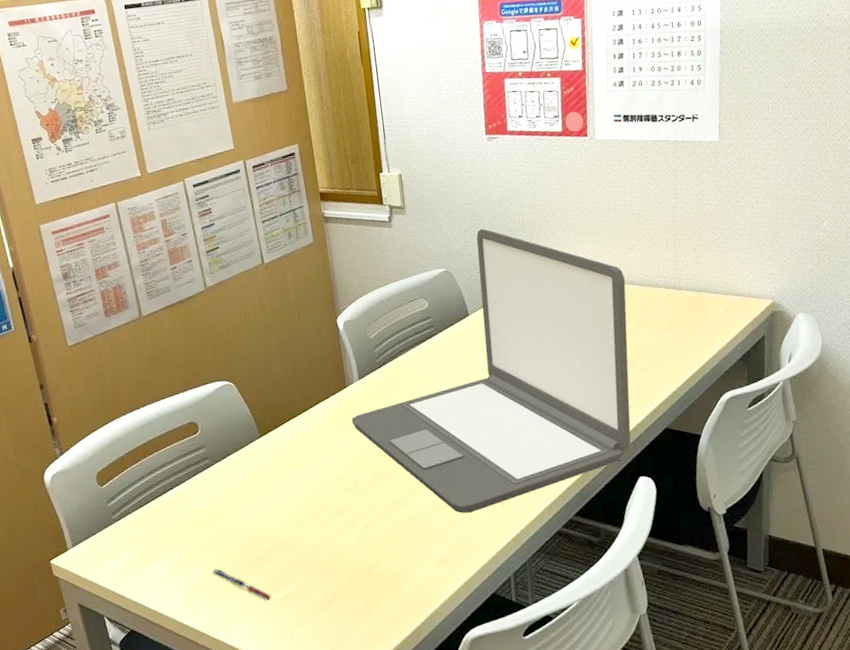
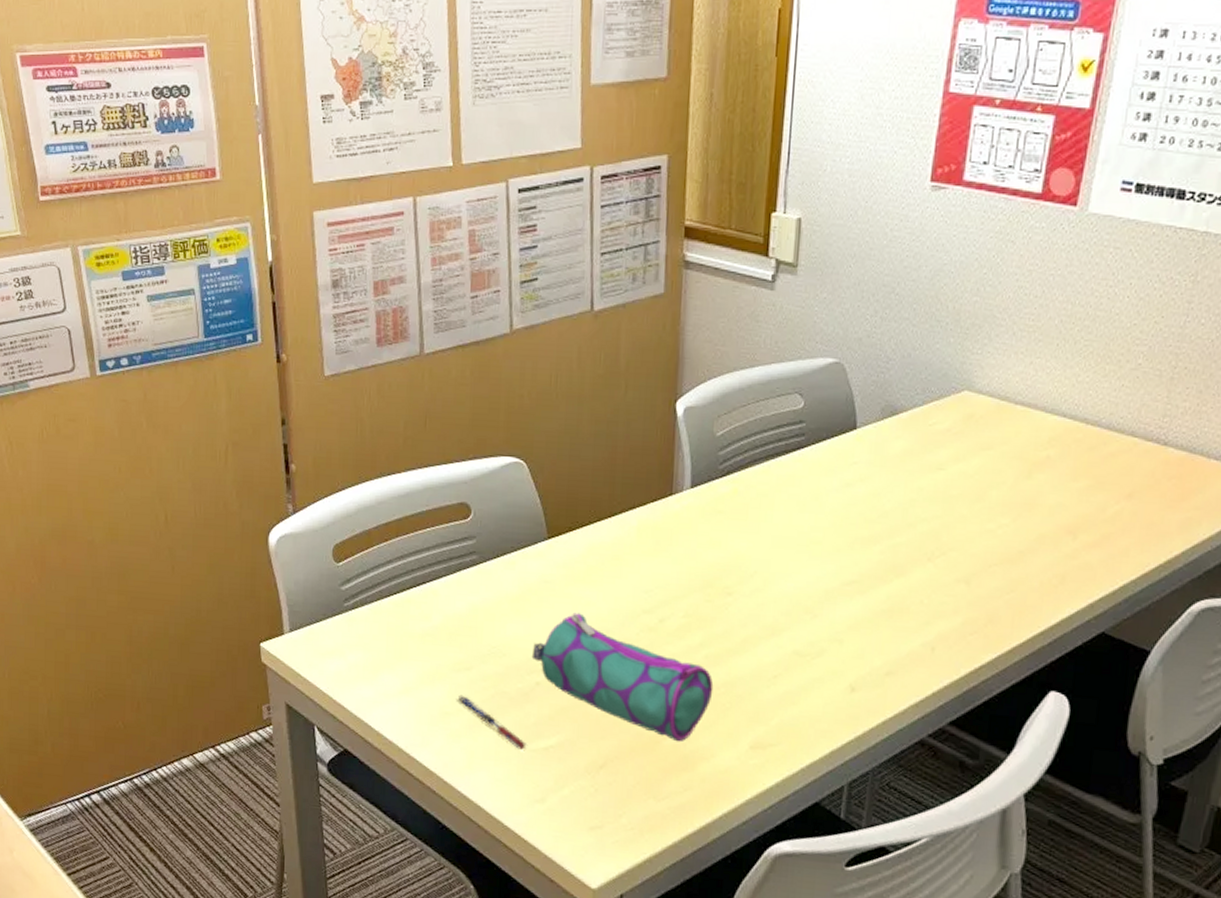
pencil case: none [263,488,403,570] -> present [531,612,714,742]
laptop: present [351,228,631,514] -> none [671,312,1089,693]

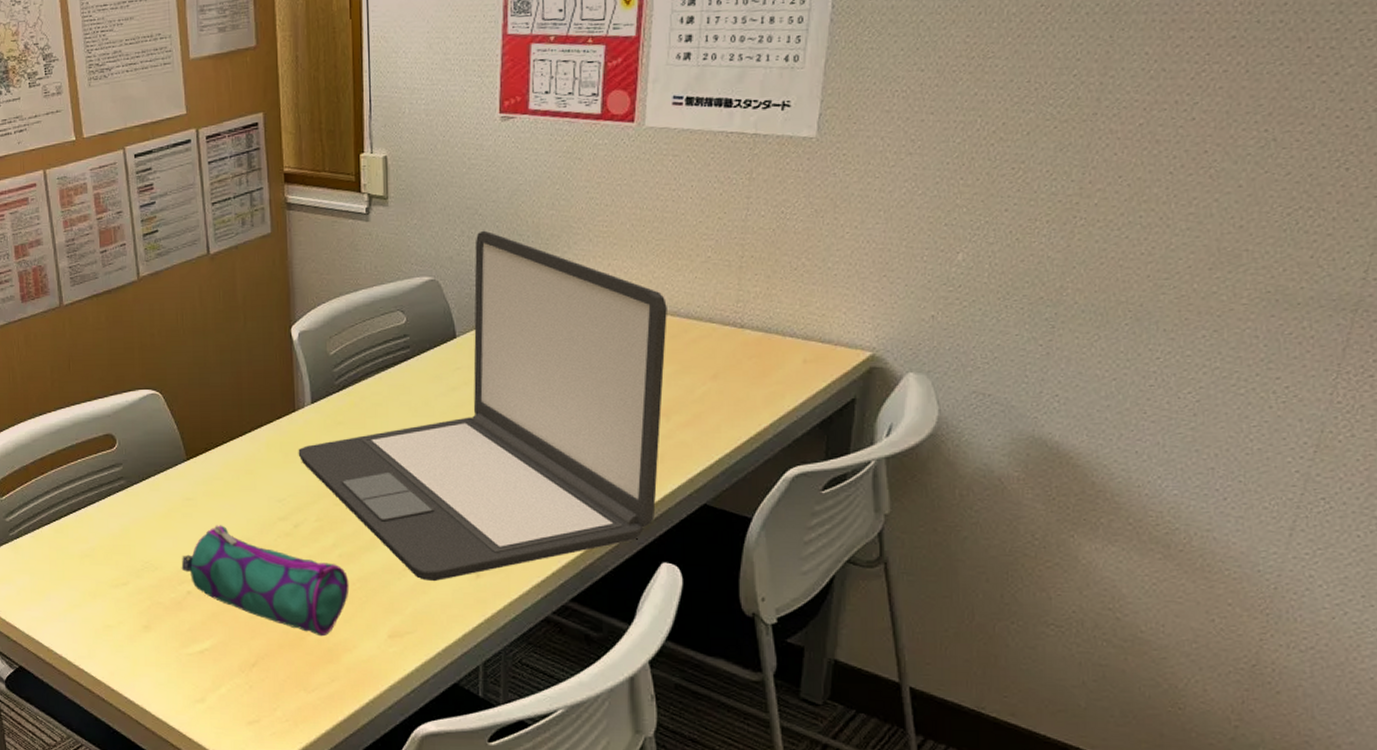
pen: present [456,694,528,750] -> none [116,608,185,654]
laptop: none [671,312,1089,693] -> present [298,230,667,582]

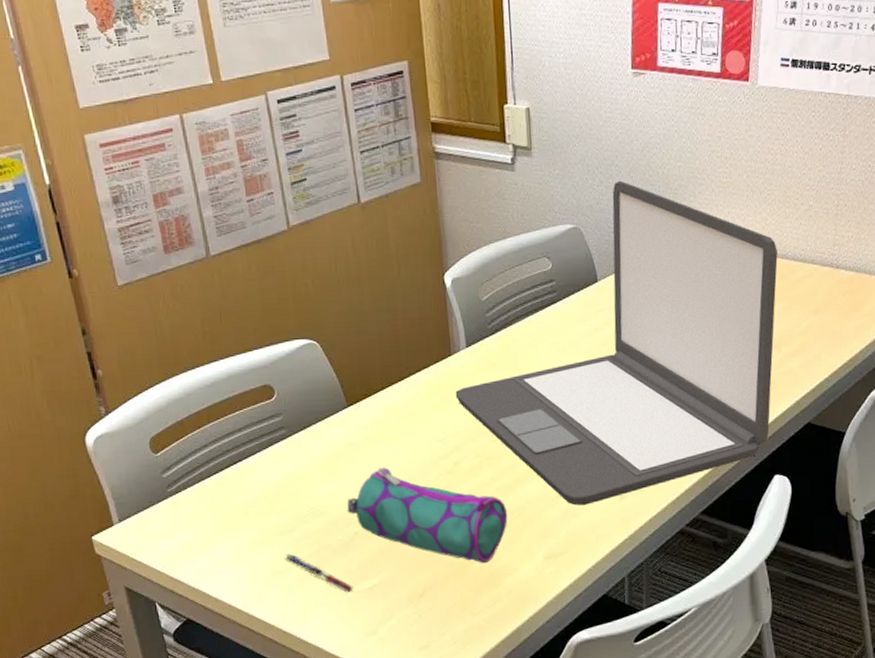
pen: none [116,608,185,654] -> present [284,553,355,593]

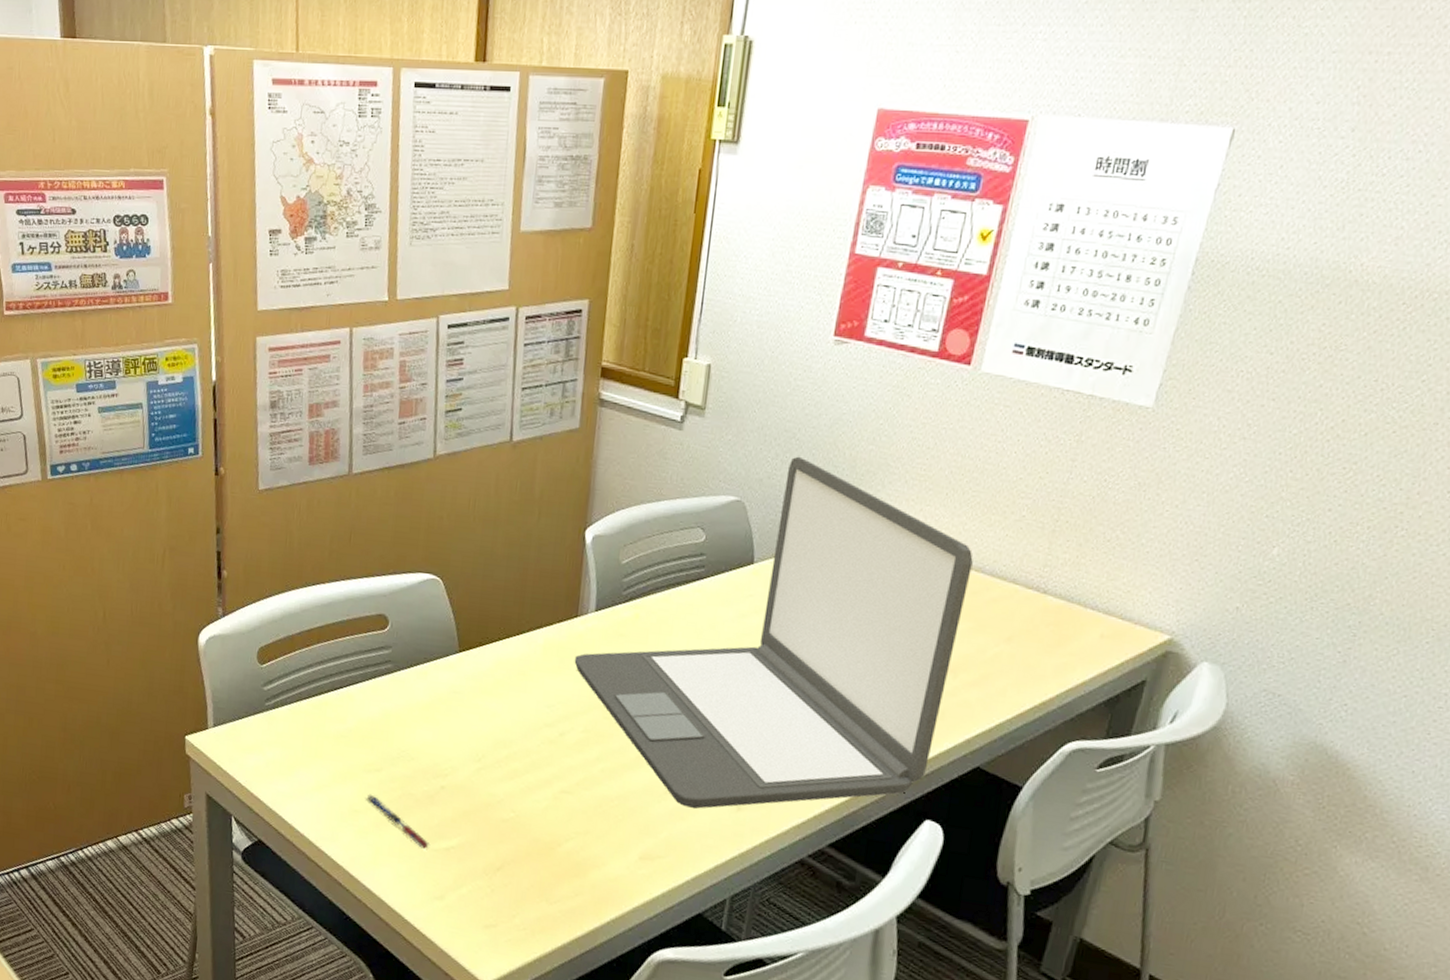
pencil case: present [347,467,508,564] -> none [438,722,608,850]

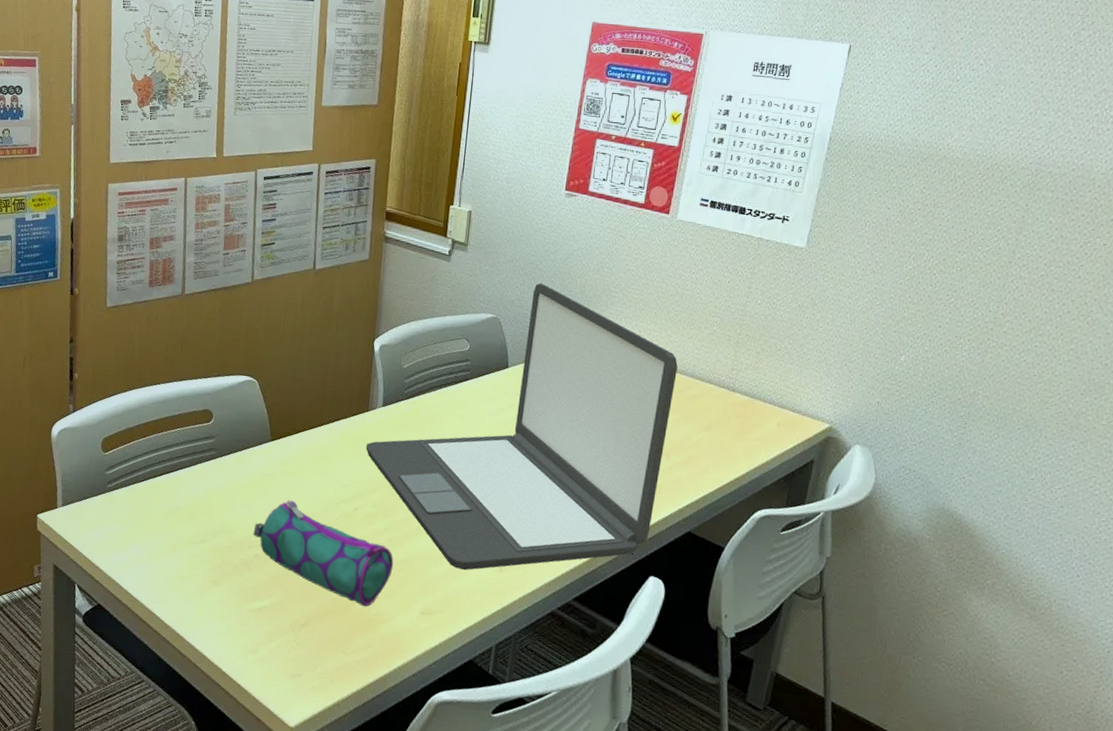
pen: present [365,794,431,849] -> none [190,562,246,609]
pencil case: none [438,722,608,850] -> present [253,500,394,607]

